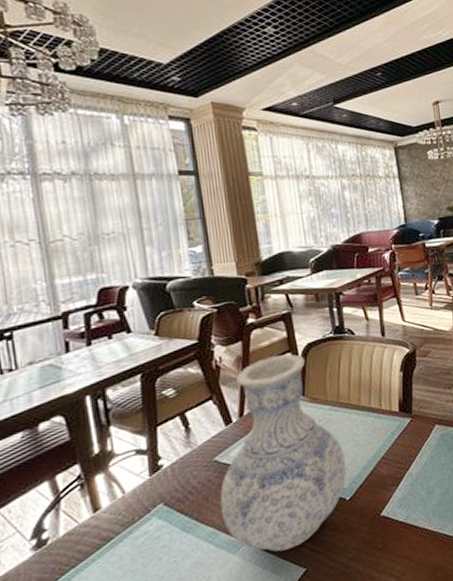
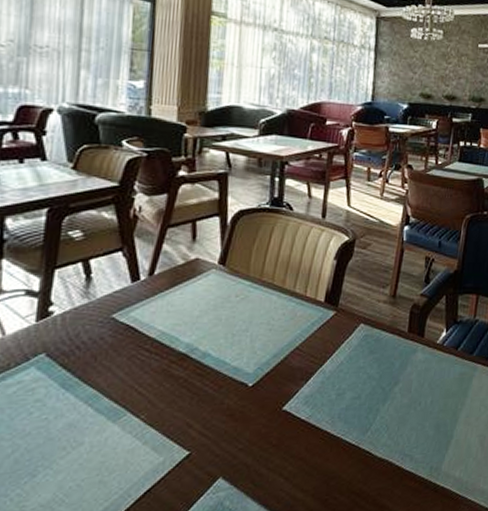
vase: present [220,354,346,552] -> none [108,217,256,429]

